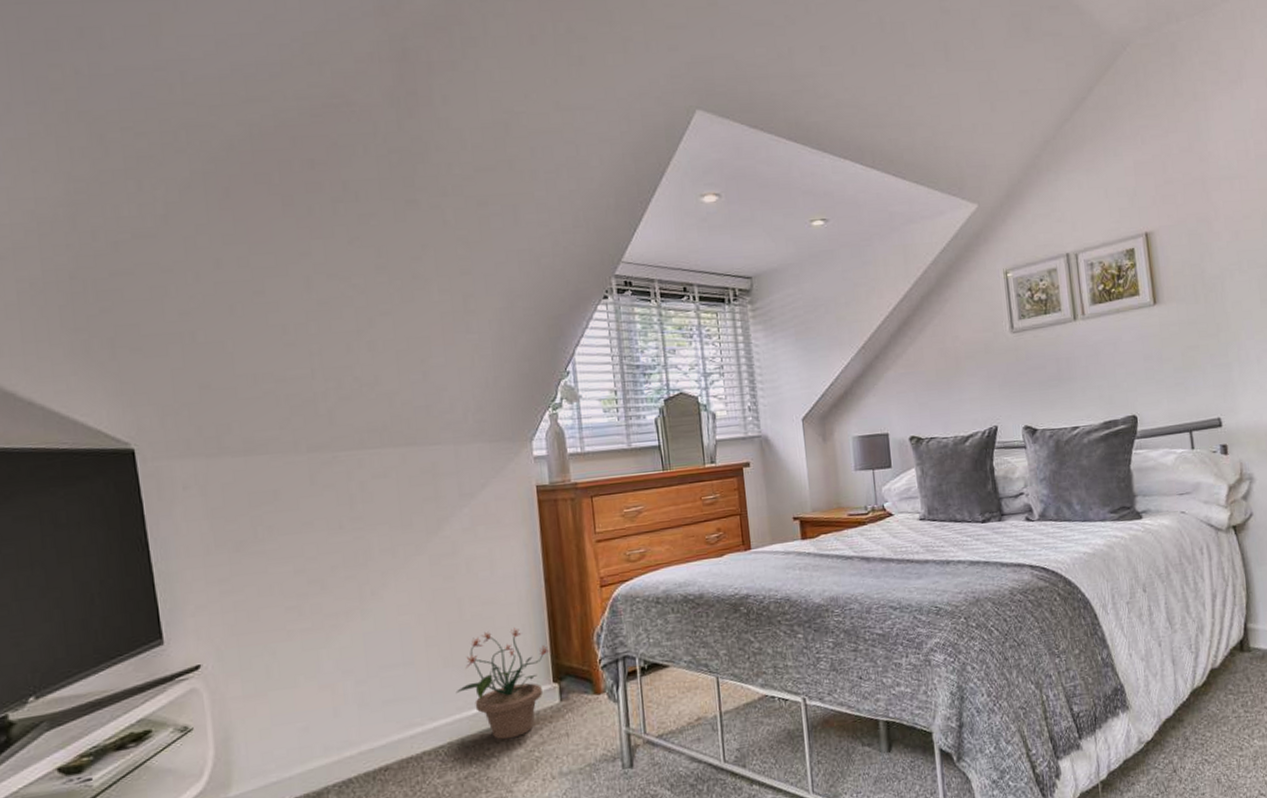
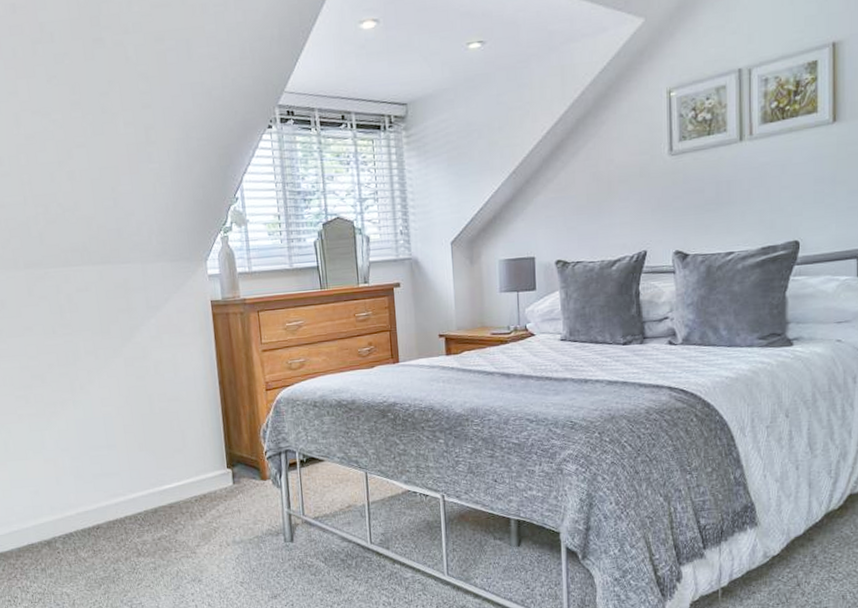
potted plant: present [456,628,550,740] -> none [149,421,224,512]

